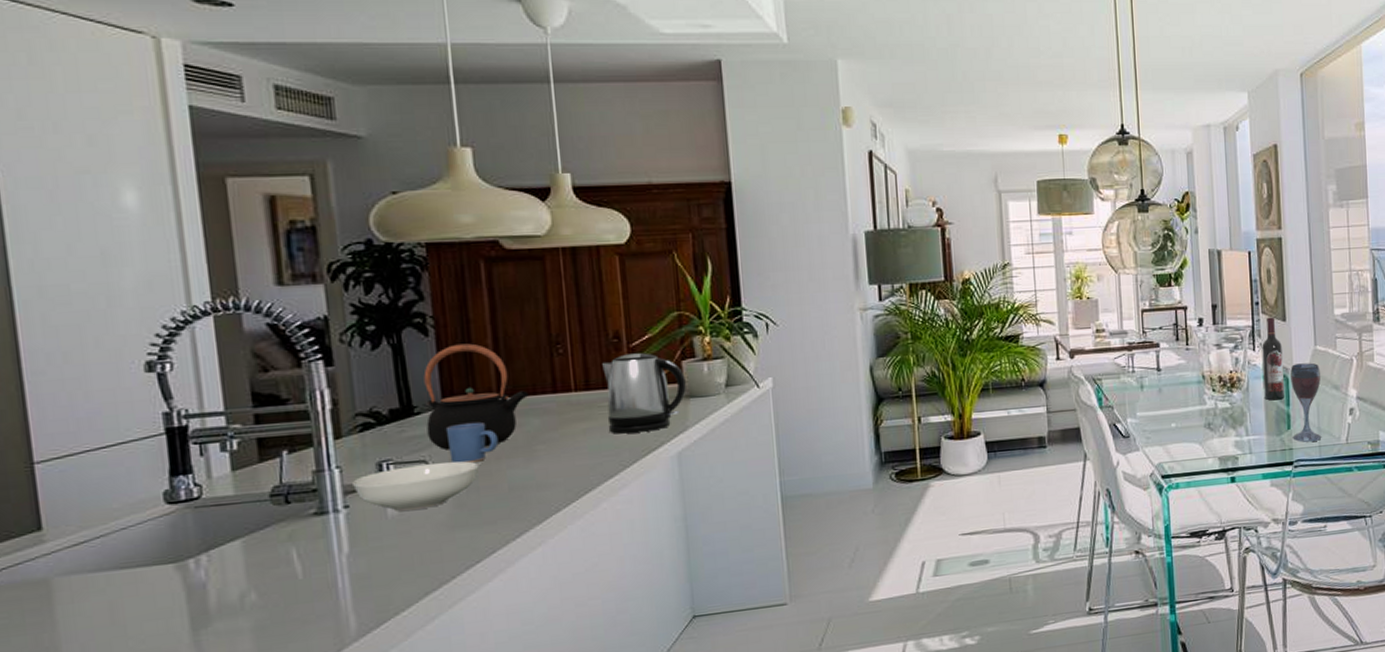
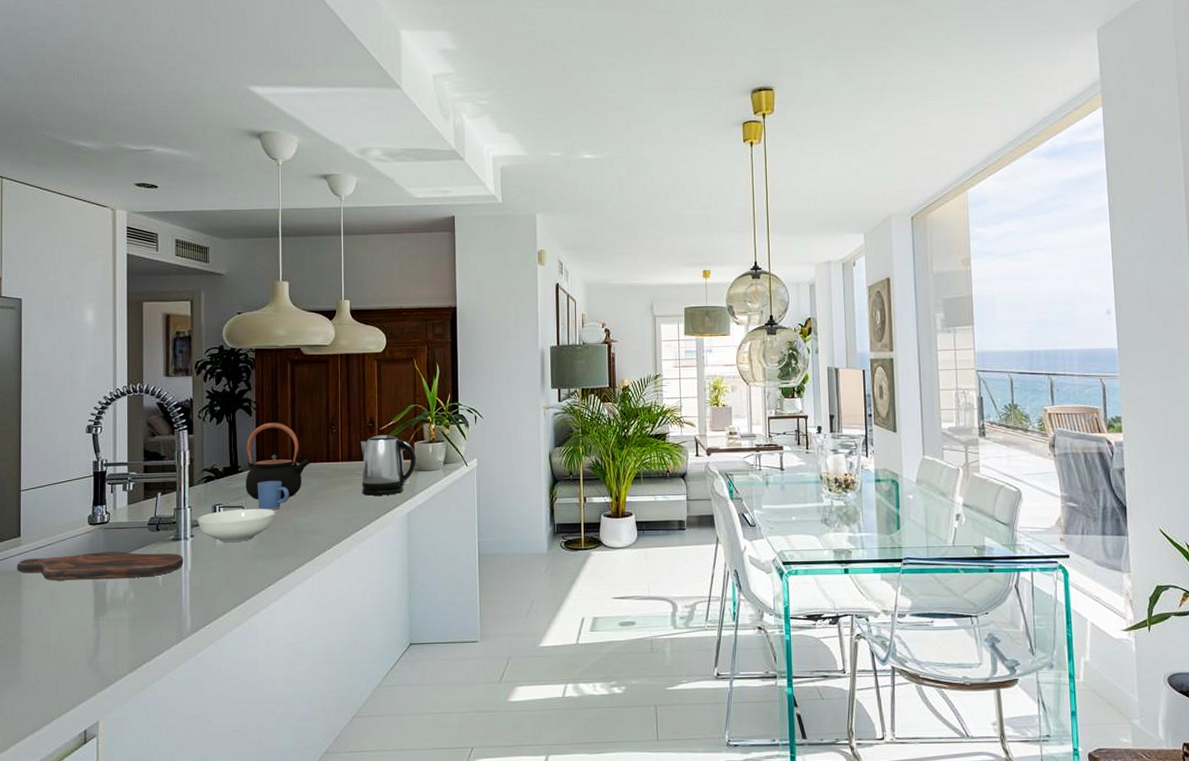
cutting board: none [41,532,337,589] -> present [17,551,184,581]
wine bottle: present [1262,317,1284,401] -> none [874,428,894,502]
cup: present [1290,363,1322,442] -> none [900,470,930,542]

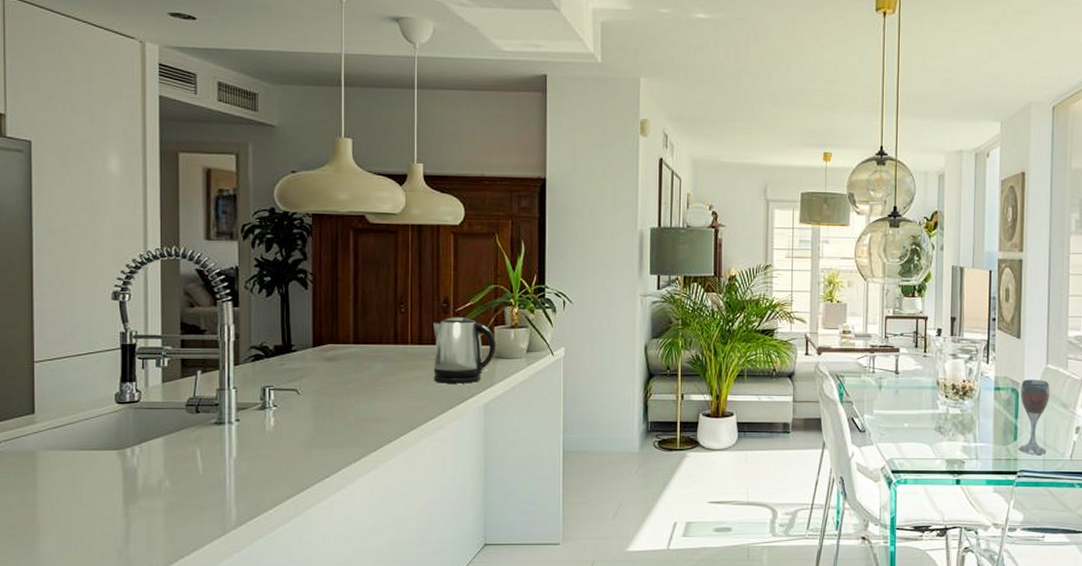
cutting board: present [17,551,184,581] -> none [31,434,228,465]
bowl: present [196,508,276,543] -> none [242,392,335,429]
teapot: present [245,422,312,499] -> none [300,297,376,382]
mug: present [257,480,289,511] -> none [313,362,350,396]
cup: none [900,470,930,542] -> present [1018,379,1050,454]

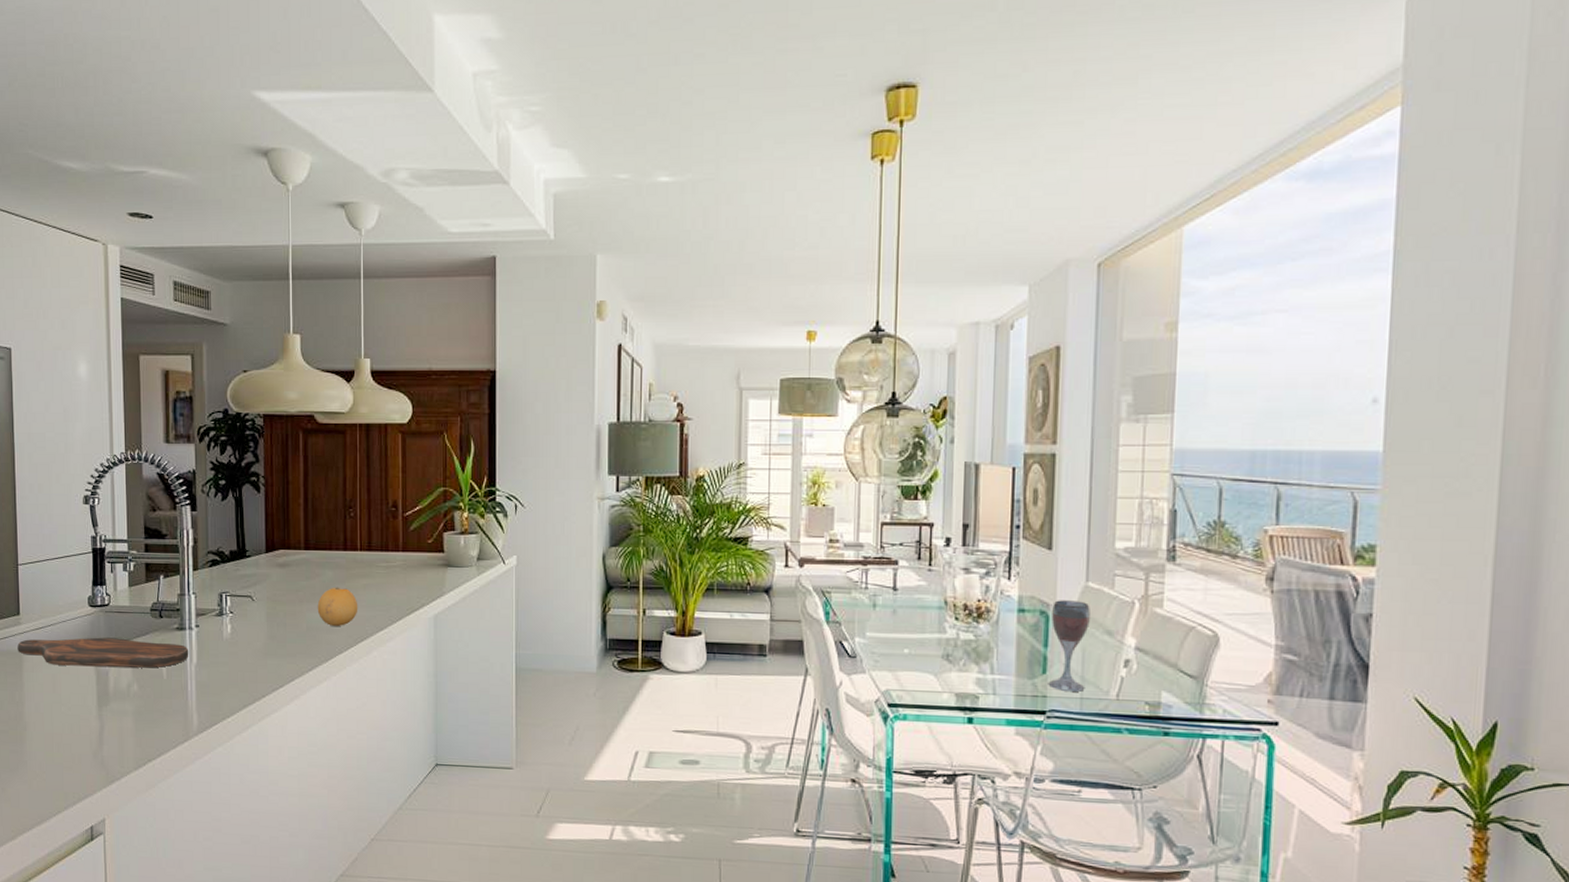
cutting board: none [31,434,228,465] -> present [17,637,189,668]
fruit: none [366,379,408,418] -> present [317,587,358,627]
kettle: present [433,317,496,384] -> none [382,522,445,593]

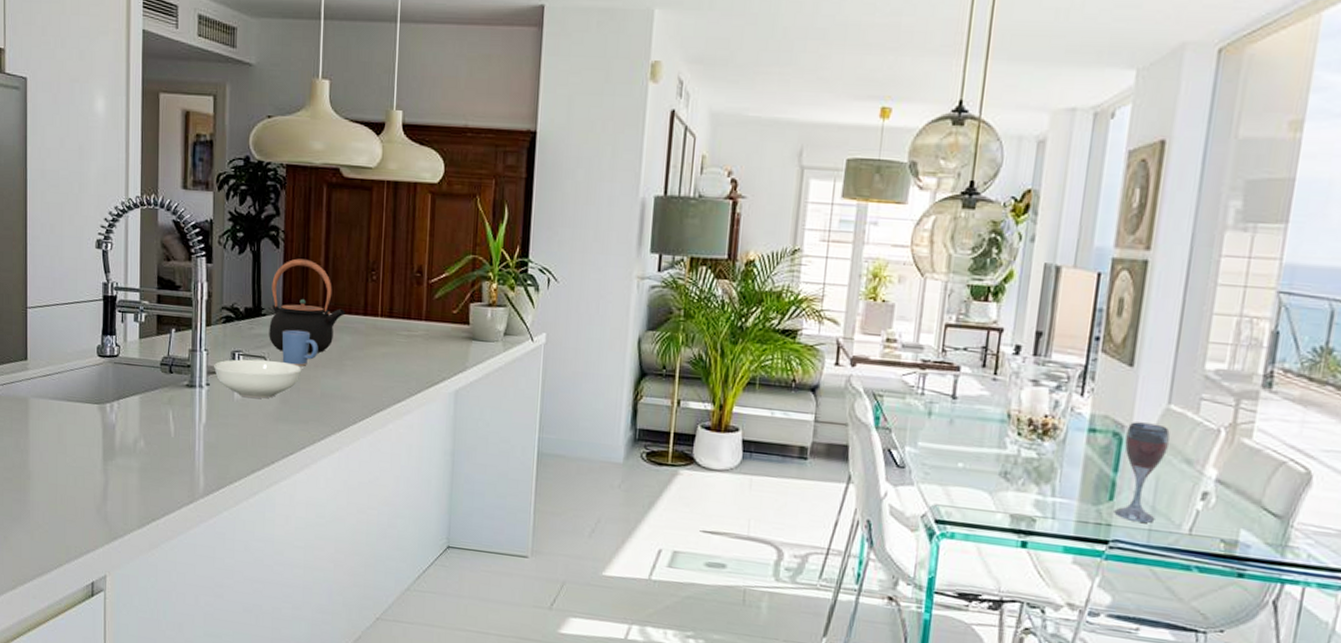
cutting board: present [17,637,189,668] -> none [24,386,198,425]
bowl: none [201,598,287,637] -> present [213,359,302,399]
teapot: none [254,501,327,589] -> present [269,258,346,353]
mug: none [266,568,302,603] -> present [282,329,318,367]
fruit: present [317,587,358,627] -> none [333,353,376,396]

